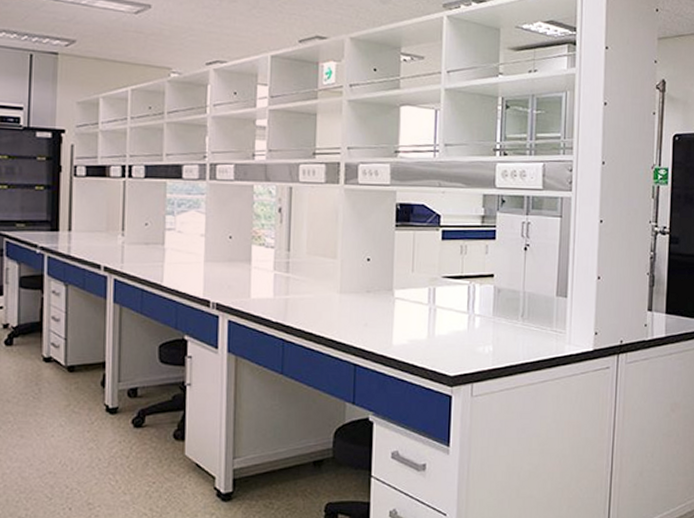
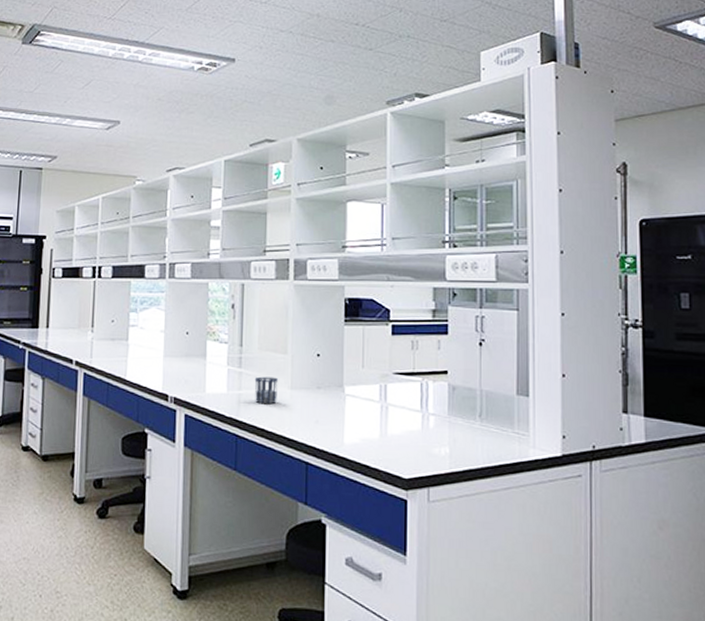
cup: none [302,281,328,309] -> present [254,376,279,405]

